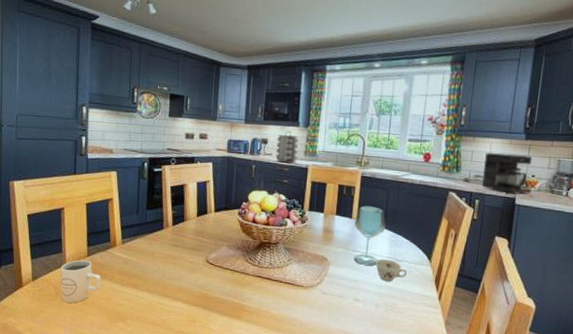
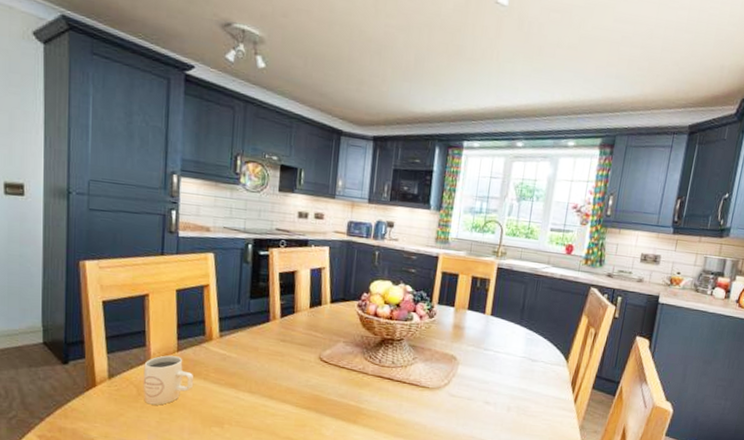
spice rack: present [275,131,299,163] -> none [402,214,430,251]
wine glass: present [353,205,386,266] -> none [485,300,522,366]
teacup: present [375,259,407,281] -> none [509,358,542,383]
coffee maker: present [481,153,533,195] -> none [624,246,679,292]

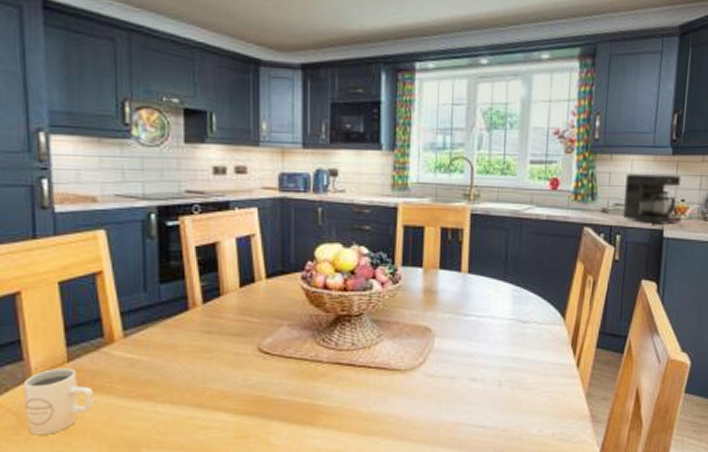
coffee maker: none [624,246,679,292] -> present [622,173,682,225]

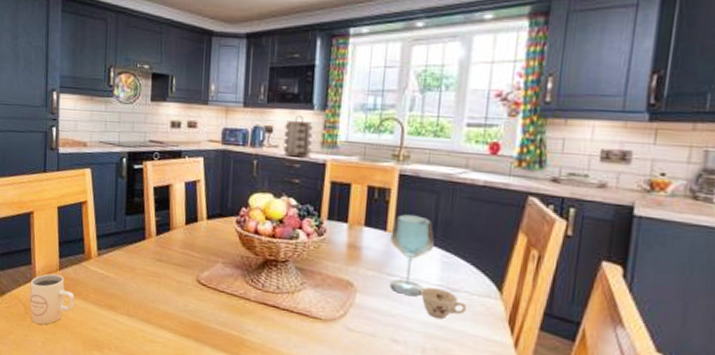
spice rack: none [351,156,382,202] -> present [283,115,314,158]
wine glass: none [465,253,506,332] -> present [389,214,434,296]
teacup: none [495,322,536,351] -> present [421,287,466,319]
coffee maker: present [622,173,682,225] -> none [578,141,661,201]

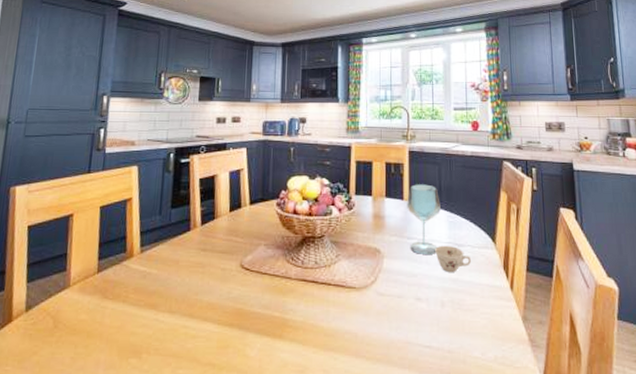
mug: present [29,273,75,325] -> none [59,278,113,338]
spice rack: present [283,115,314,158] -> none [315,108,339,143]

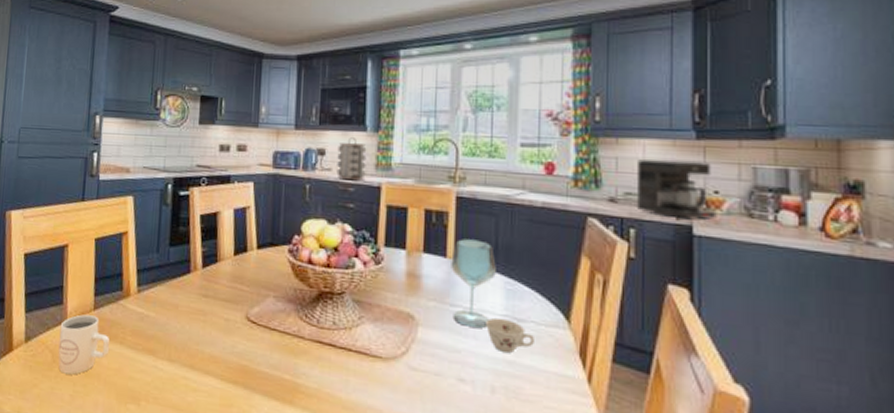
mug: none [59,278,113,338] -> present [57,314,110,375]
spice rack: none [315,108,339,143] -> present [336,137,367,181]
coffee maker: none [534,116,588,159] -> present [636,159,717,220]

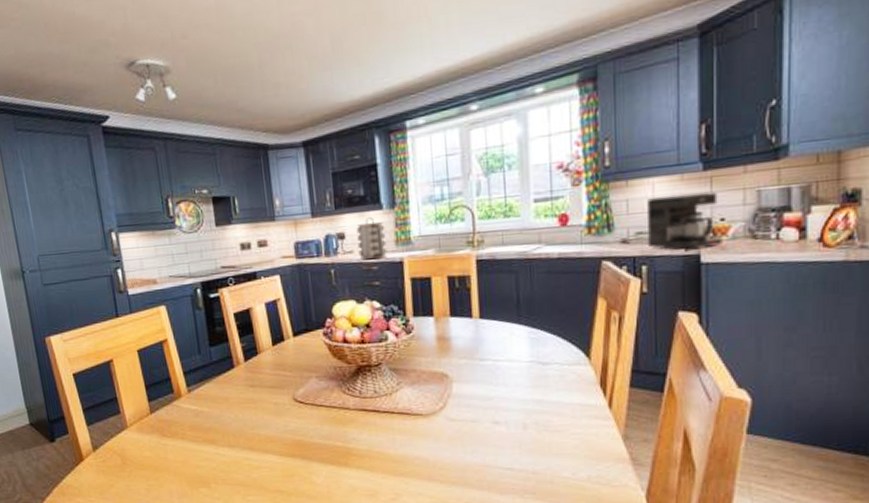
mug: present [57,314,110,375] -> none [122,419,174,472]
wine glass: present [451,239,496,328] -> none [477,297,520,376]
teacup: present [486,317,534,353] -> none [514,364,559,393]

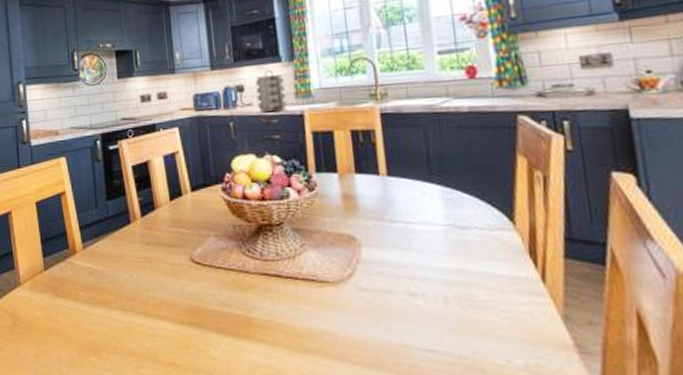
coffee maker: present [647,191,723,250] -> none [561,42,653,104]

